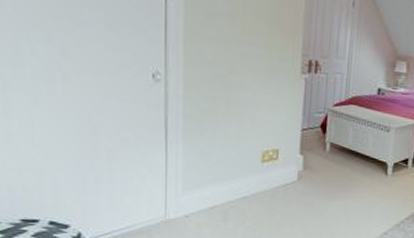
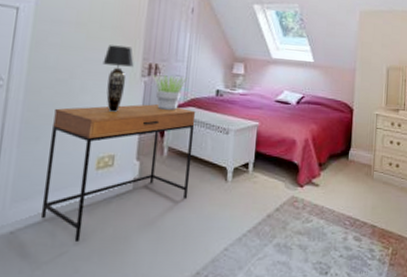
desk: none [212,101,358,226] -> present [40,104,196,243]
table lamp: none [261,39,293,109] -> present [102,45,134,113]
potted plant: none [312,71,349,109] -> present [152,74,188,111]

